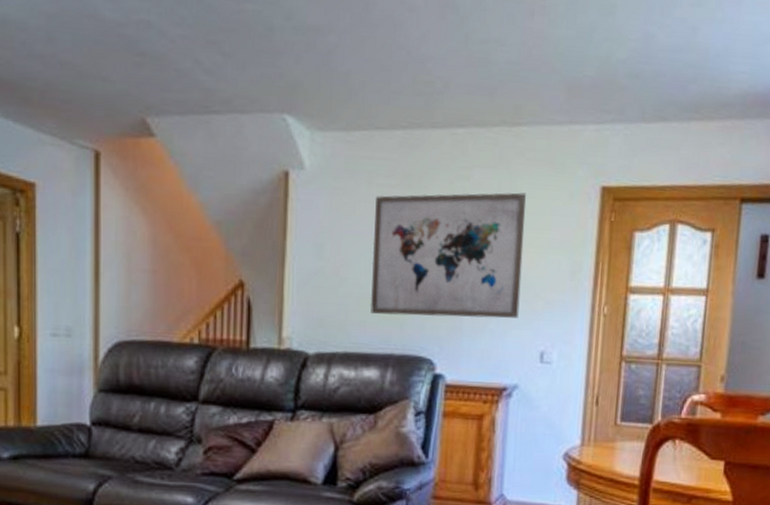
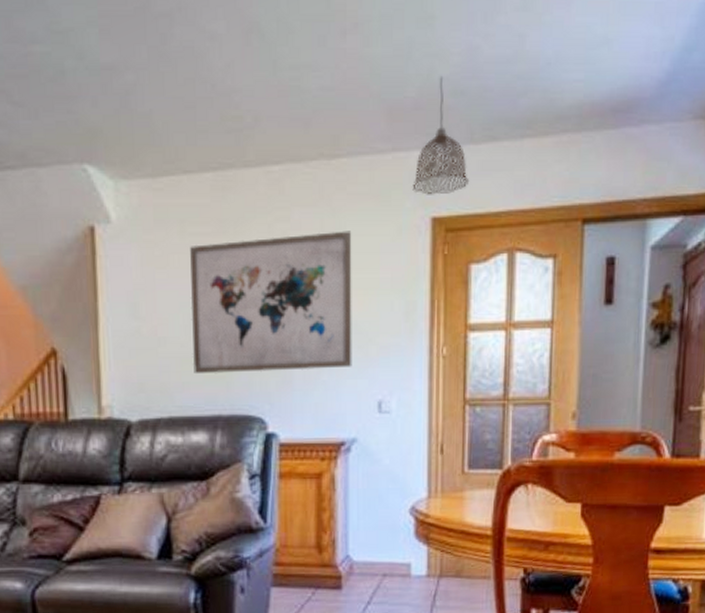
pendant lamp: none [585,60,639,166] -> present [412,77,470,195]

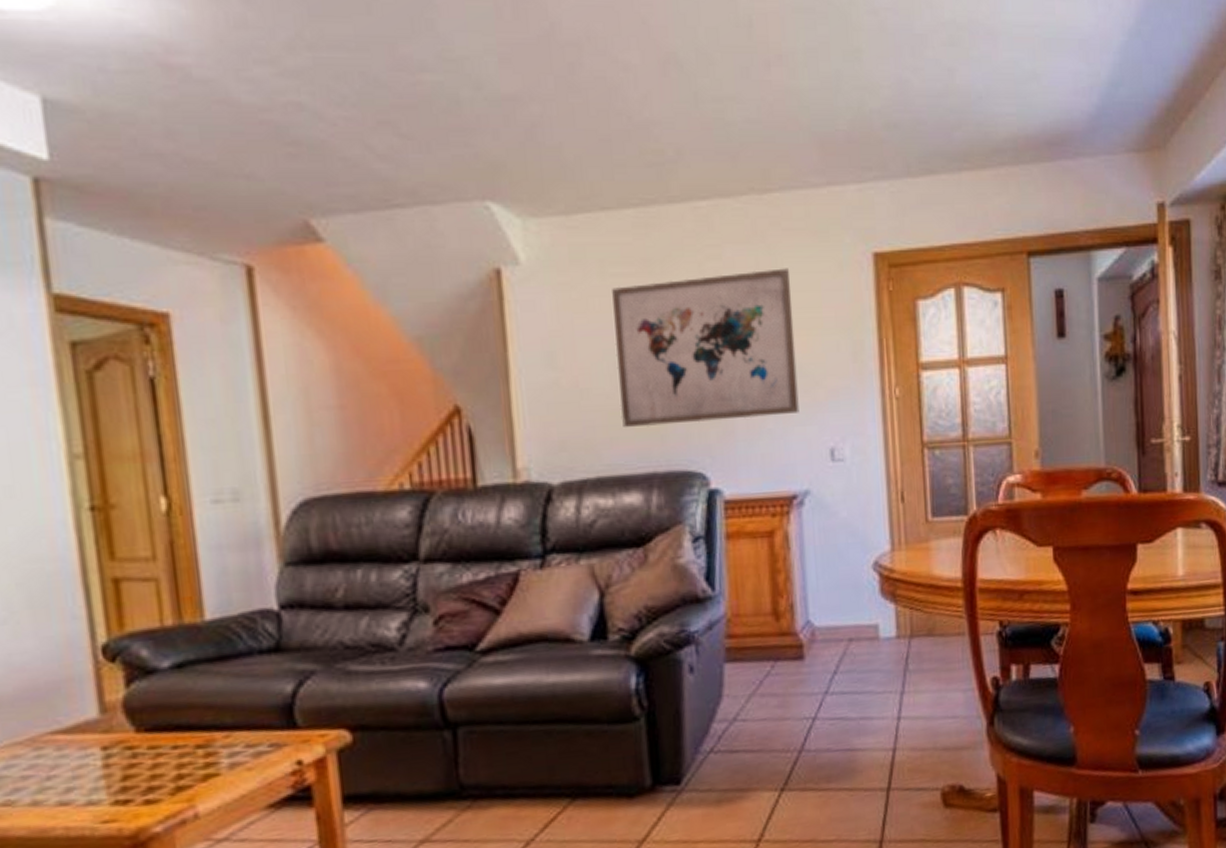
pendant lamp: present [412,77,470,195] -> none [851,110,910,230]

